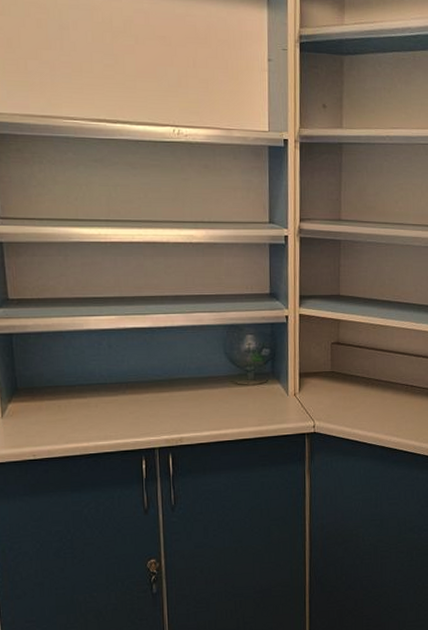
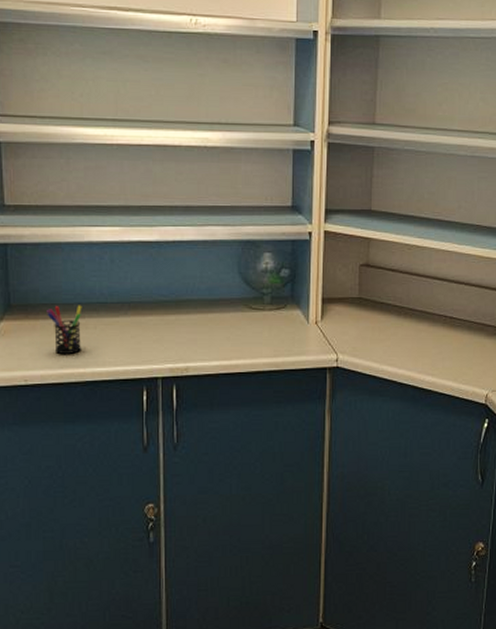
pen holder: none [51,386,85,431] -> present [47,305,82,354]

